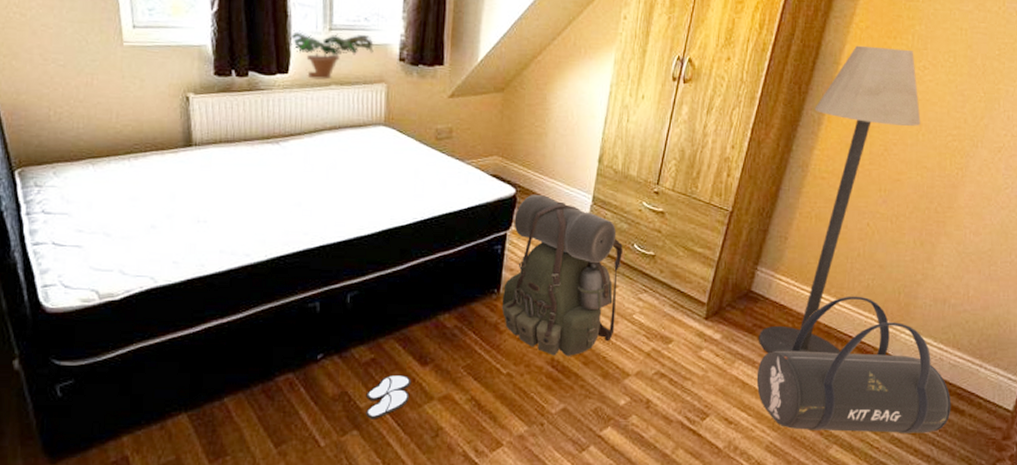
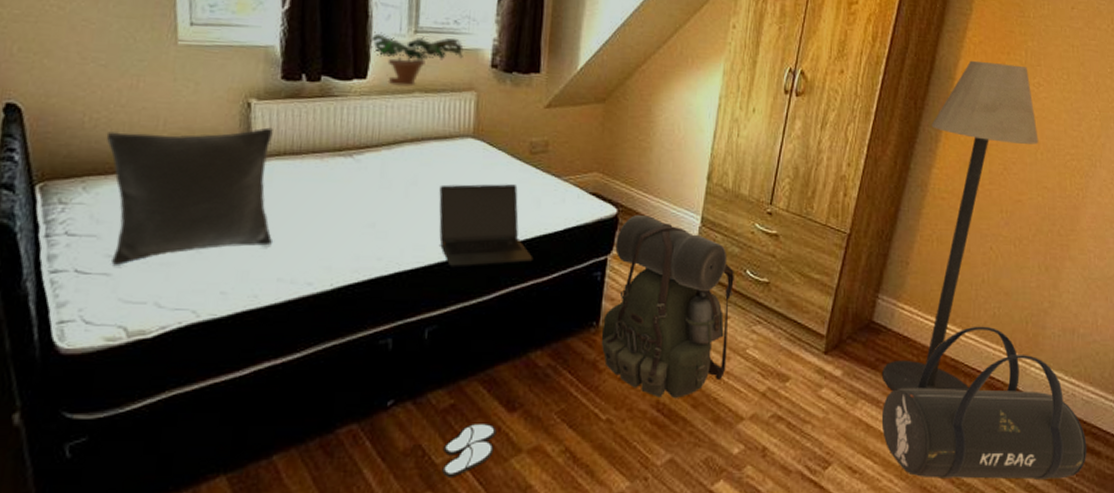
pillow: none [69,118,215,240] -> present [106,127,274,267]
laptop: none [356,167,441,241] -> present [438,184,533,268]

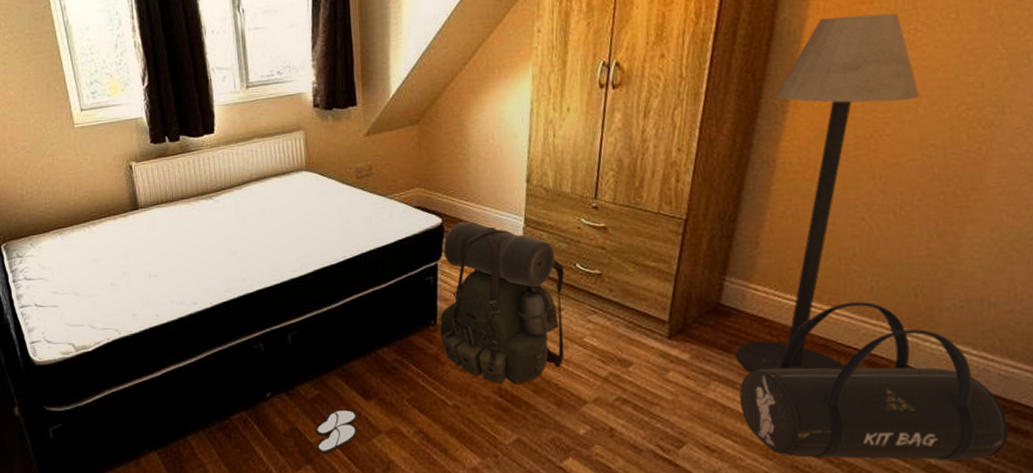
pillow: present [106,127,274,267] -> none [39,183,164,300]
potted plant: present [369,31,464,87] -> none [211,87,289,136]
laptop: present [438,184,533,268] -> none [284,207,371,282]

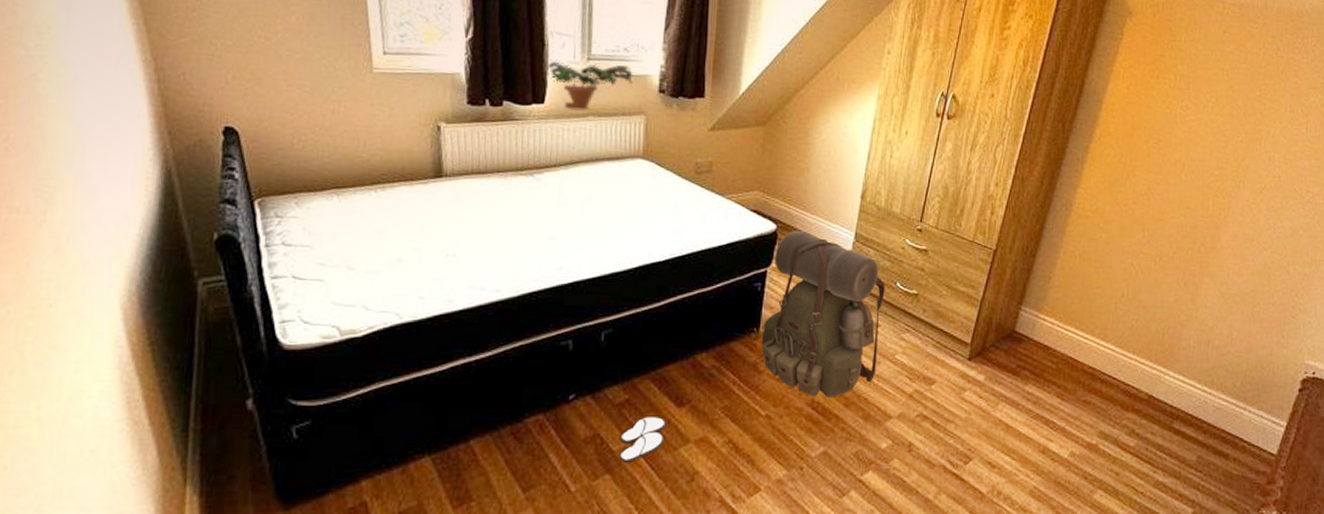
potted plant: none [211,87,289,136] -> present [545,59,633,111]
floor lamp: present [736,13,920,373] -> none [1023,84,1184,396]
duffel bag: present [739,301,1010,460] -> none [1020,336,1216,478]

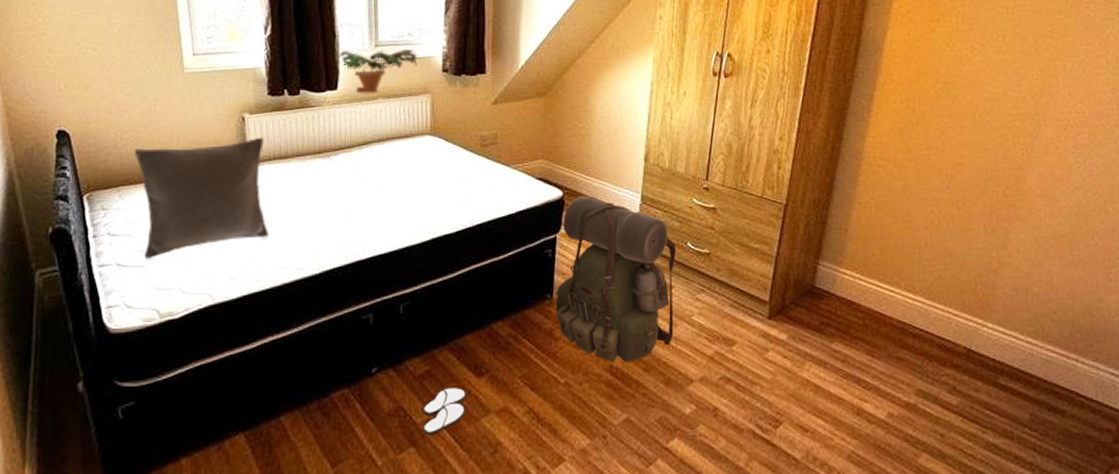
pillow: none [313,149,465,273] -> present [134,137,270,260]

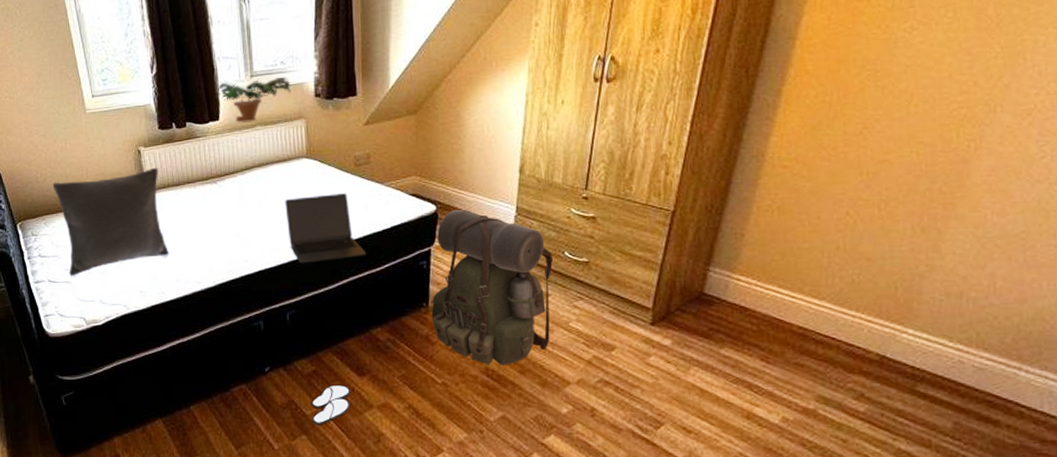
laptop: none [405,174,490,250] -> present [285,193,367,264]

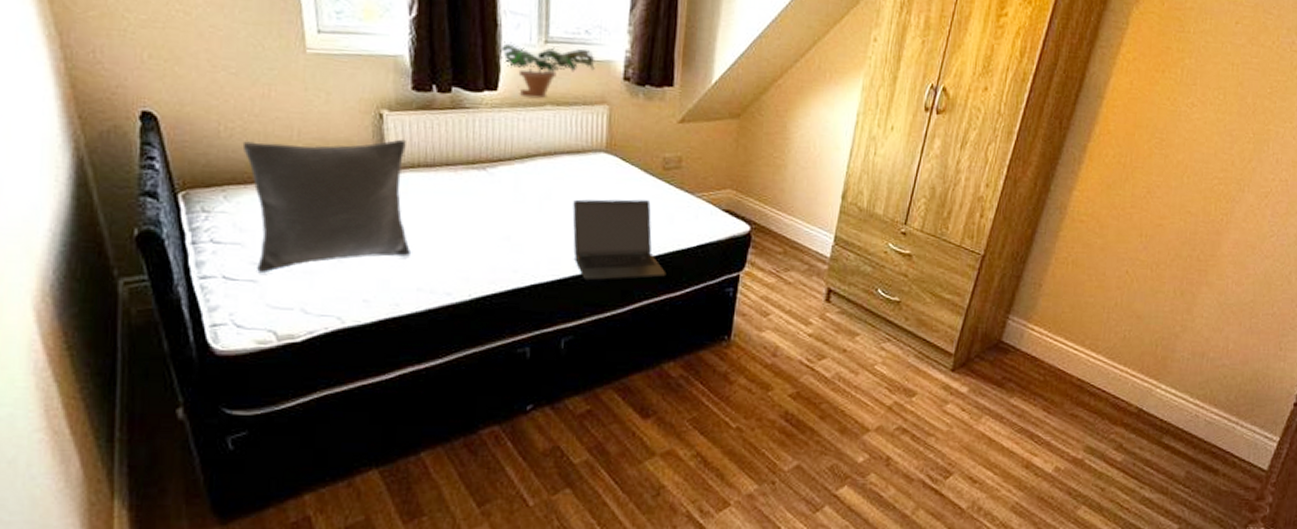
slippers: present [311,385,351,426] -> none [580,429,631,477]
backpack: present [431,209,553,365] -> none [732,232,866,409]

